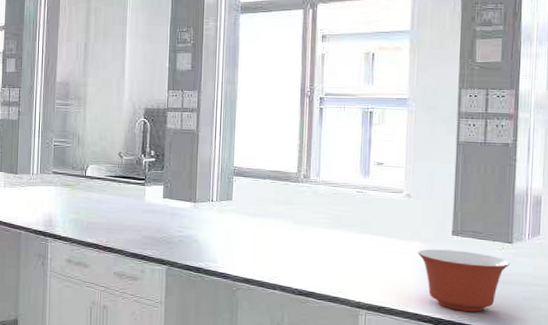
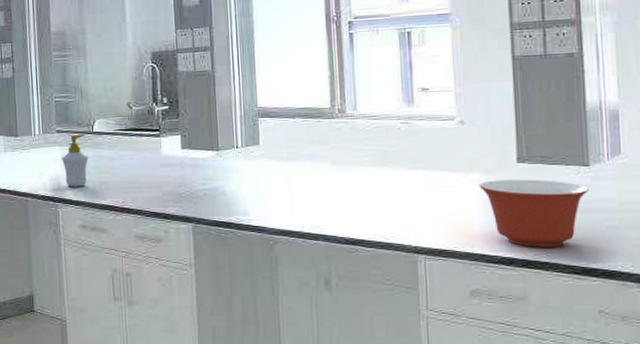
soap bottle: none [55,177,80,225] -> present [62,135,89,187]

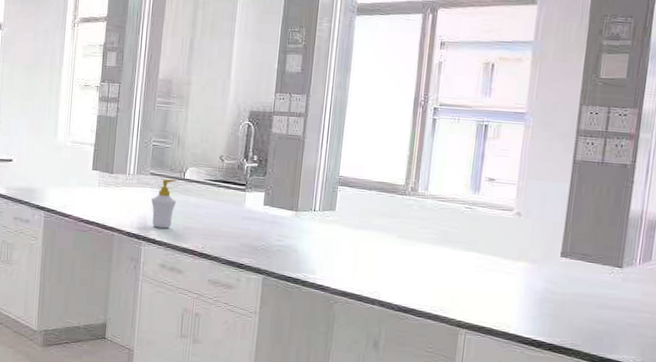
mixing bowl: present [479,179,589,247] -> none [524,269,618,337]

